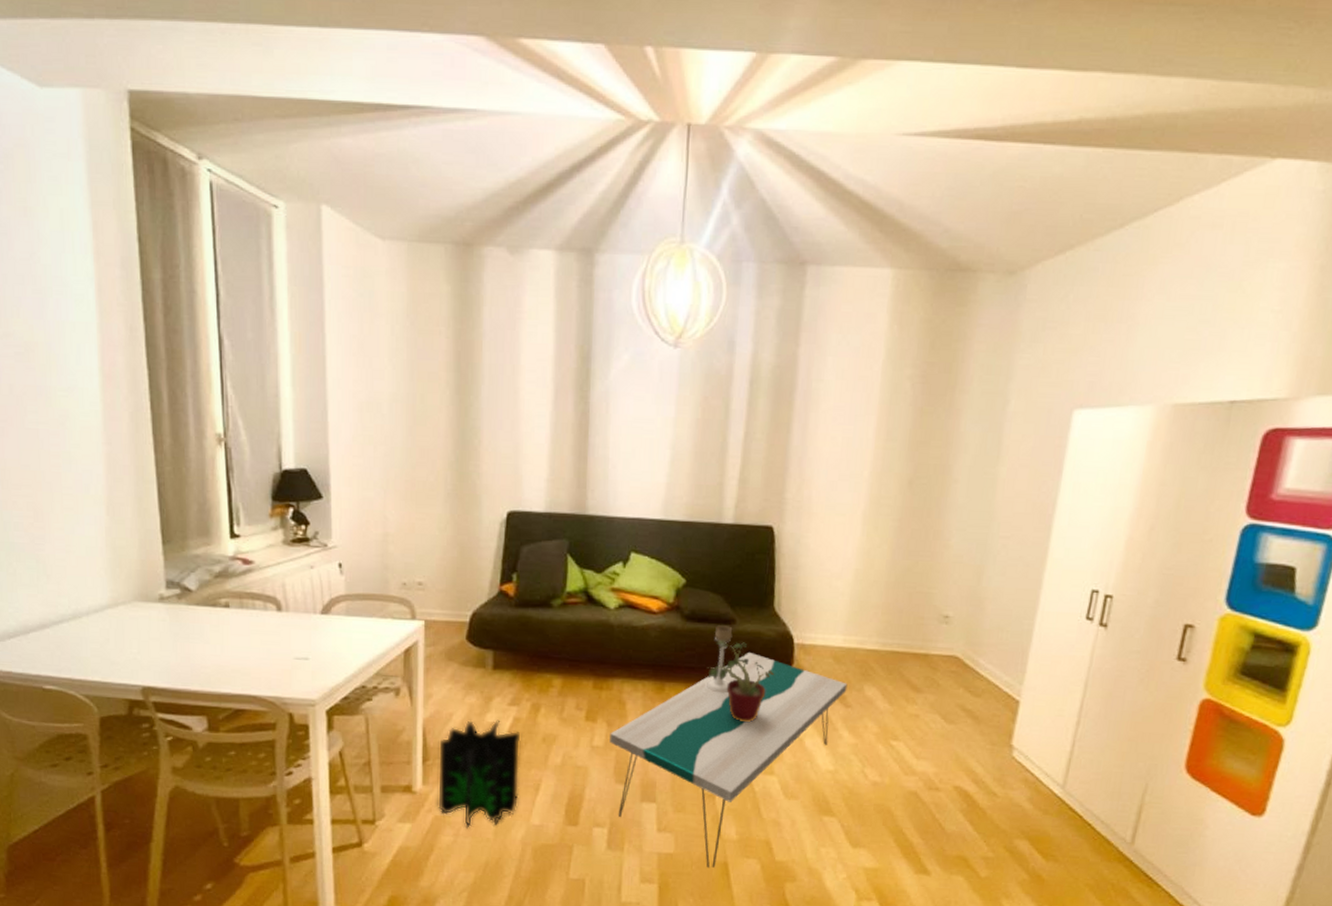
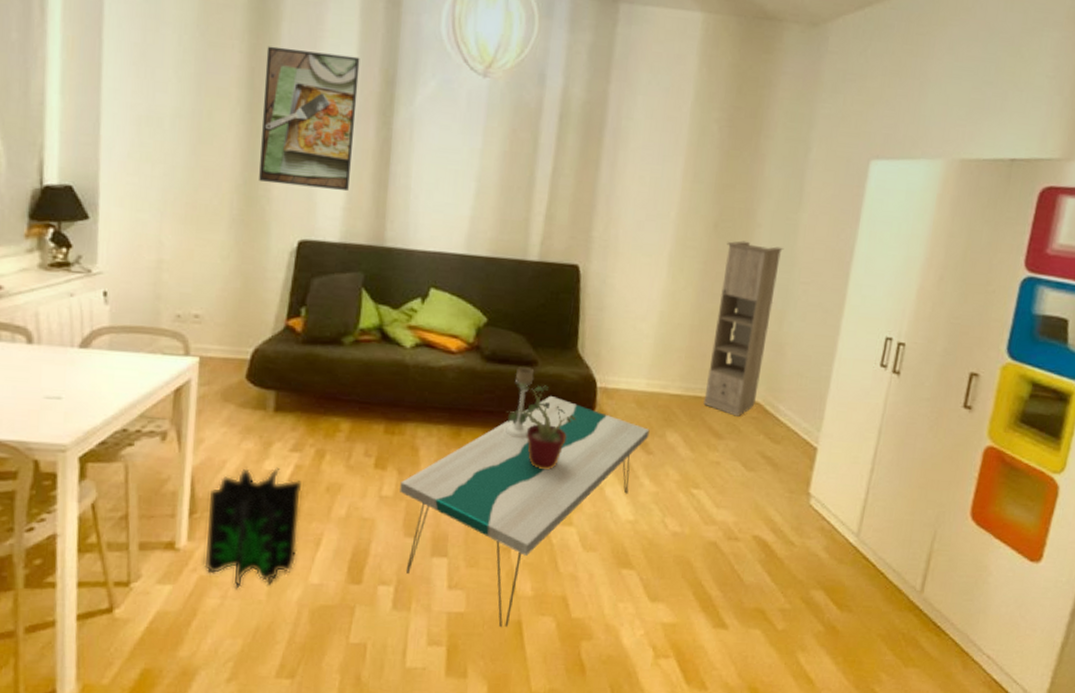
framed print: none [469,330,557,463] -> present [259,46,360,190]
storage cabinet: none [901,497,982,671] -> present [703,240,784,417]

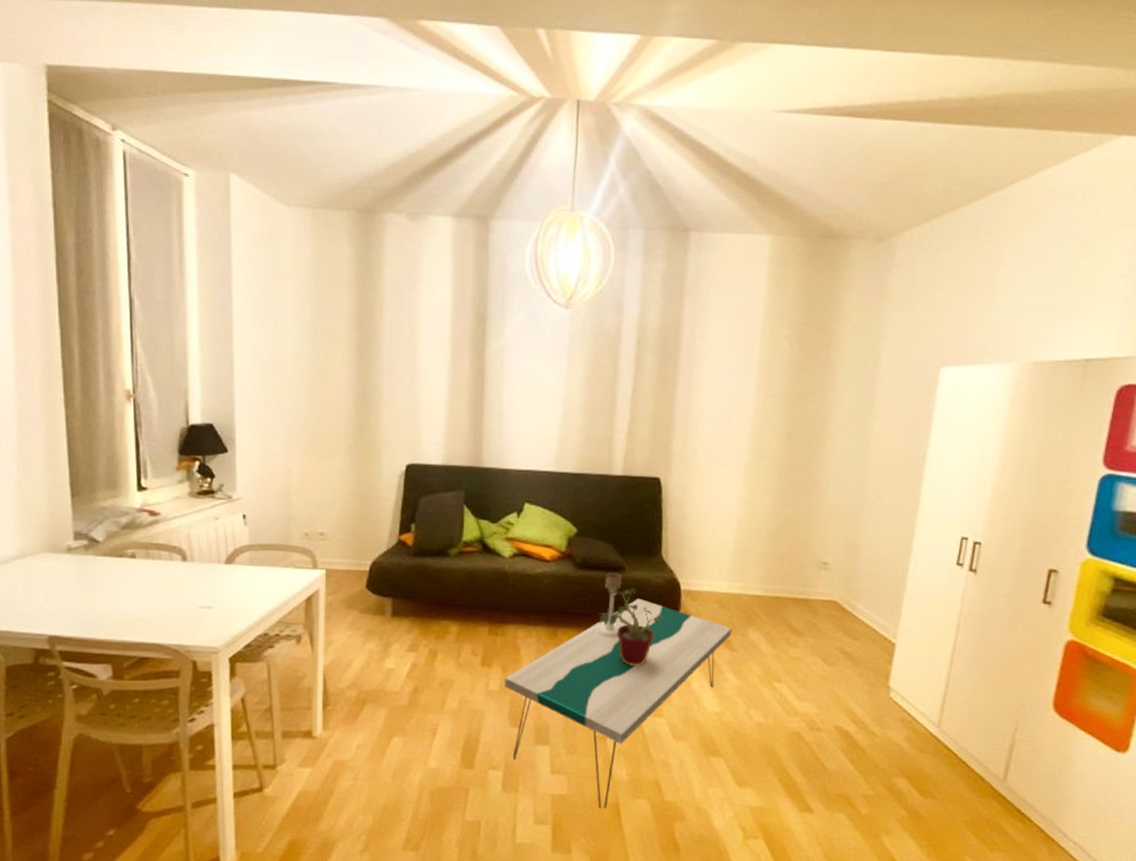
decorative plant: present [204,467,302,590] -> none [337,665,419,773]
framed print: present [259,46,360,190] -> none [370,292,454,418]
storage cabinet: present [703,240,784,417] -> none [783,449,857,615]

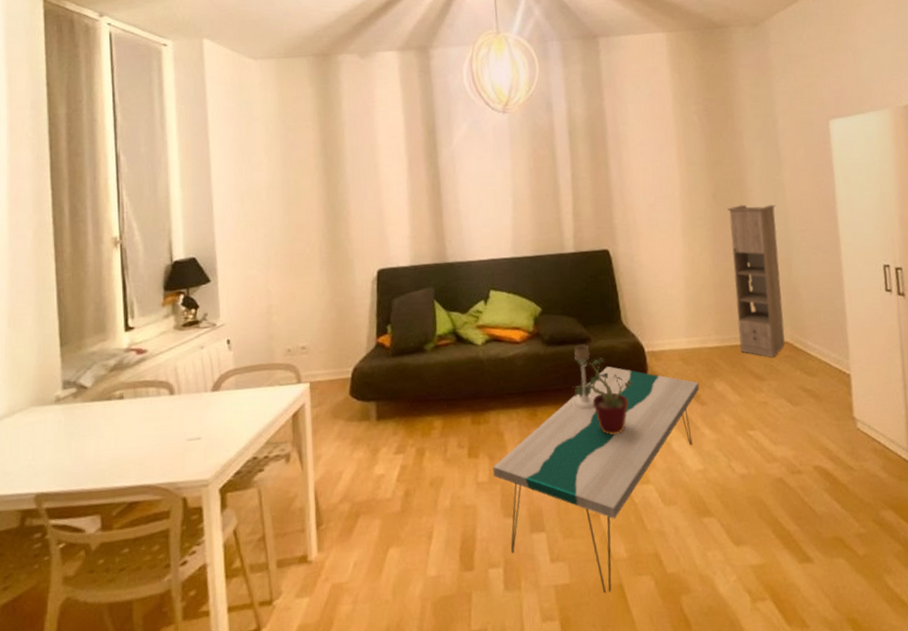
storage cabinet: none [783,449,857,615] -> present [727,204,785,358]

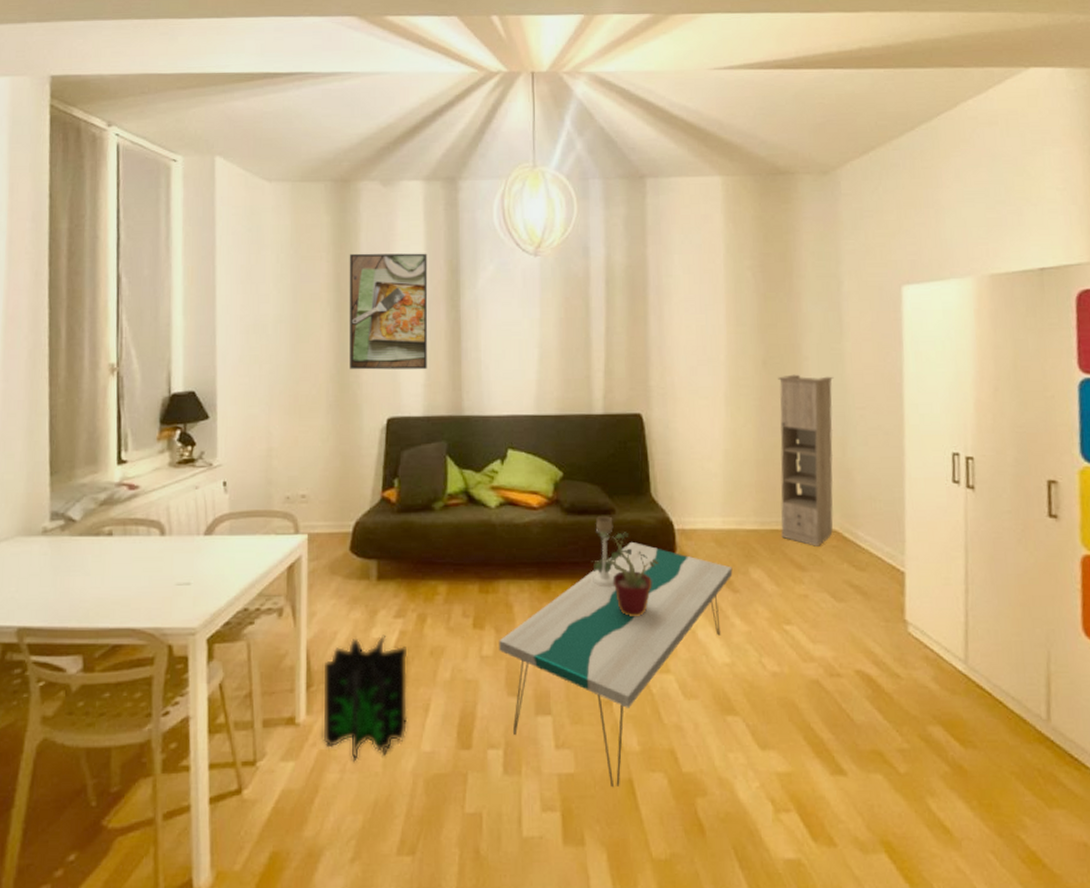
decorative plant: none [331,470,414,594] -> present [322,634,408,763]
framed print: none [333,116,411,228] -> present [349,253,428,370]

